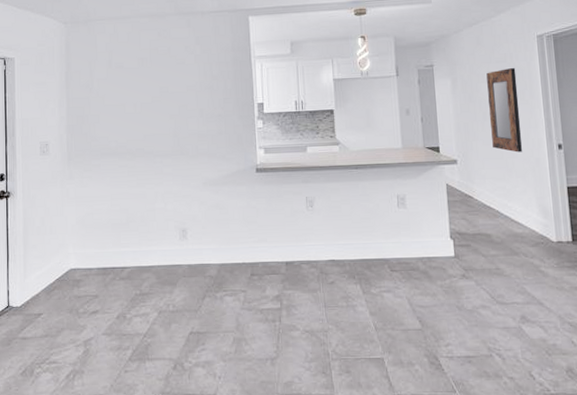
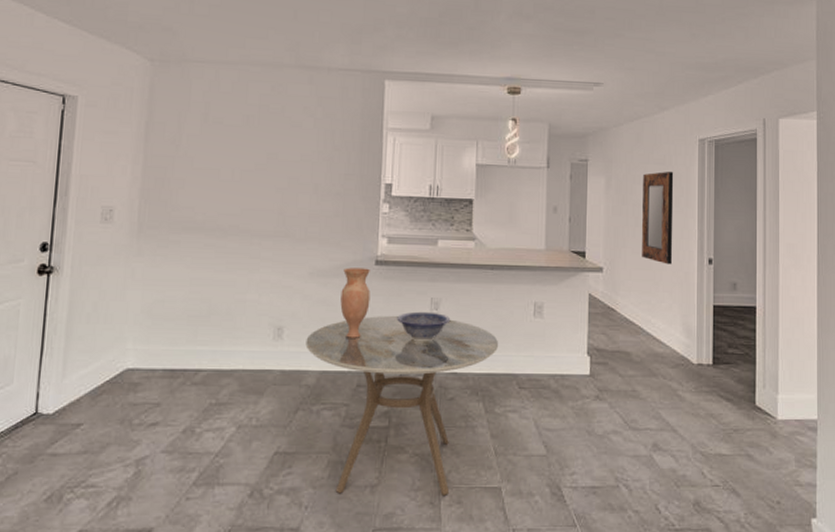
dining table: none [206,213,369,366] -> present [305,315,499,495]
vase: none [230,175,255,235] -> present [340,268,370,338]
decorative bowl: none [279,209,325,235] -> present [397,311,451,342]

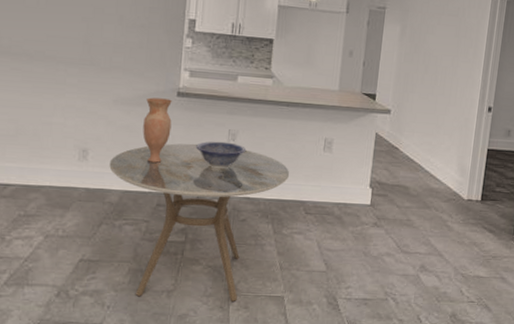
home mirror: present [642,172,674,265] -> none [428,23,466,110]

